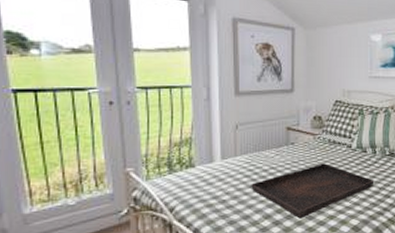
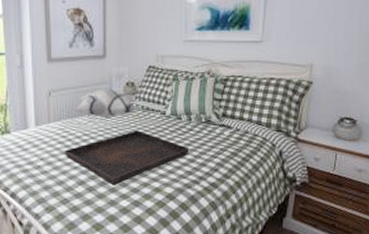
decorative pillow: none [262,122,324,151] -> present [75,88,137,118]

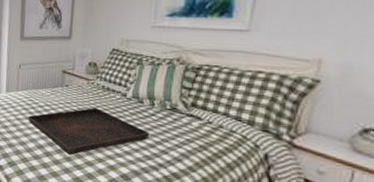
decorative pillow: present [75,88,137,118] -> none [40,66,98,93]

